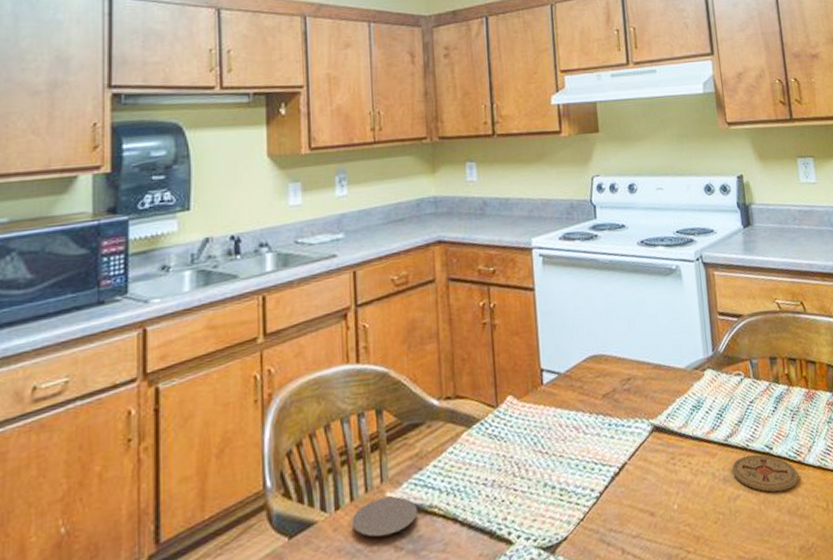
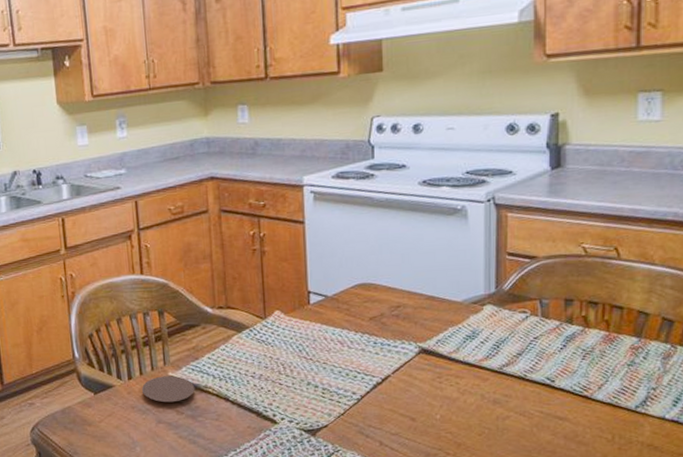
coaster: present [732,454,799,493] -> none [505,384,583,419]

